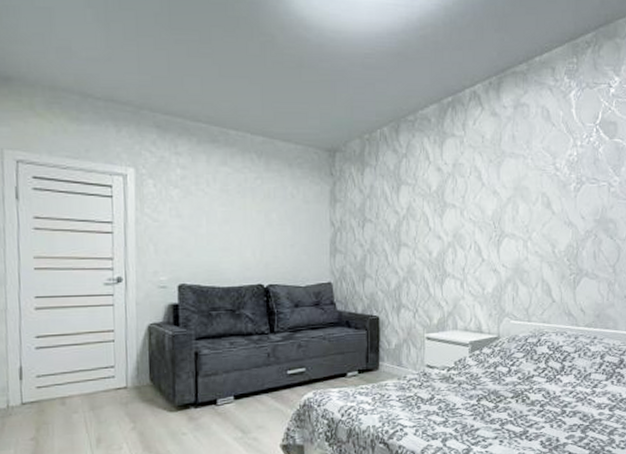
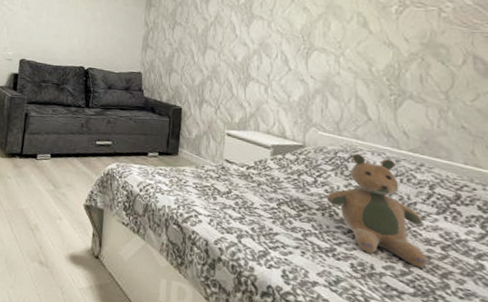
teddy bear: none [519,336,599,431] -> present [326,153,428,268]

